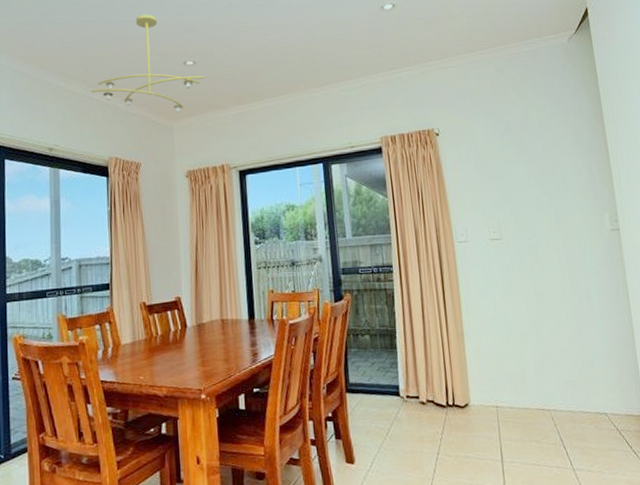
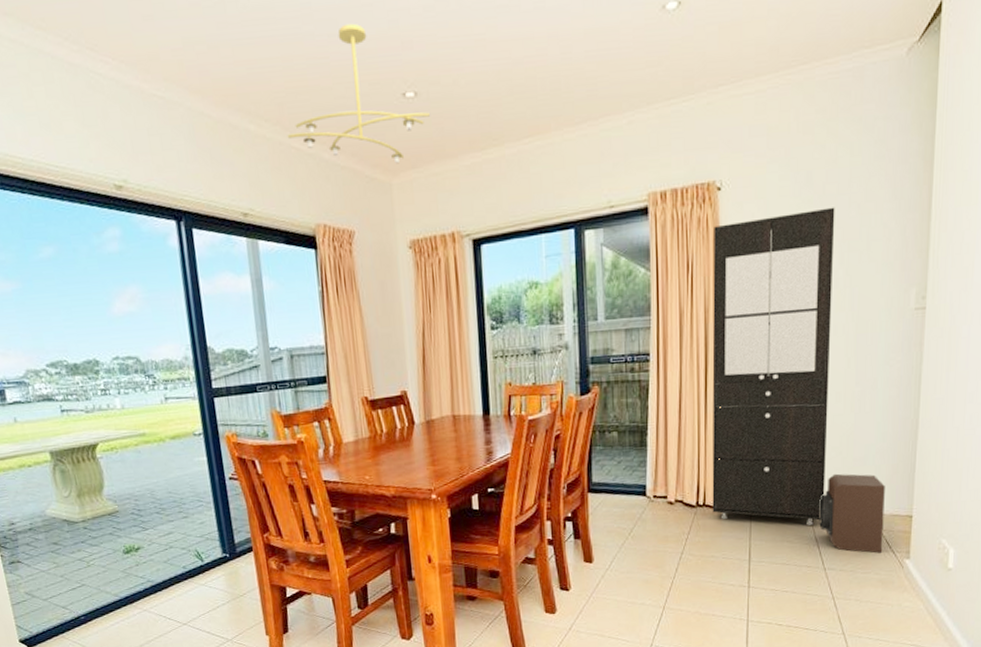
cabinet: none [436,149,562,425] -> present [712,207,835,525]
speaker: none [558,374,625,453] -> present [819,473,885,553]

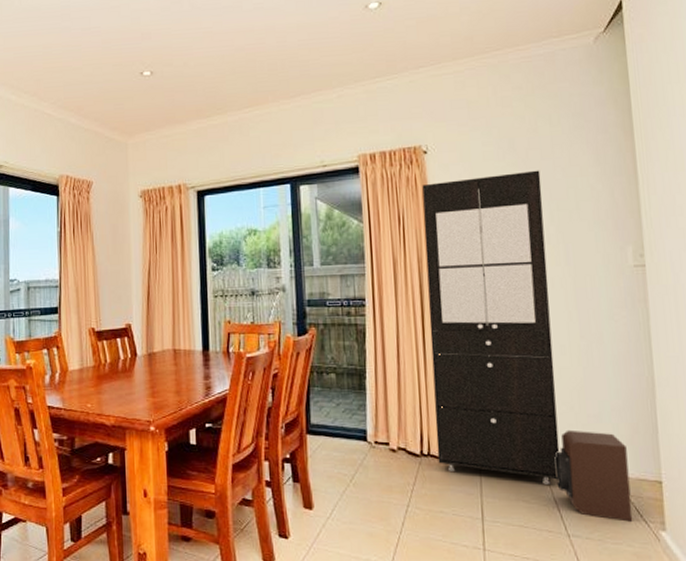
ceiling light fixture: present [287,23,430,164] -> none [41,20,163,128]

